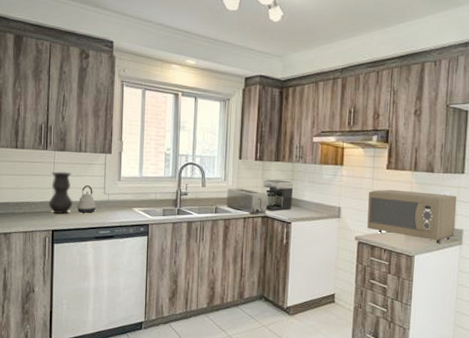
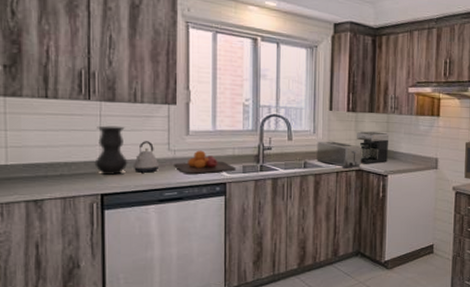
chopping board: none [108,194,157,216] -> present [174,150,236,175]

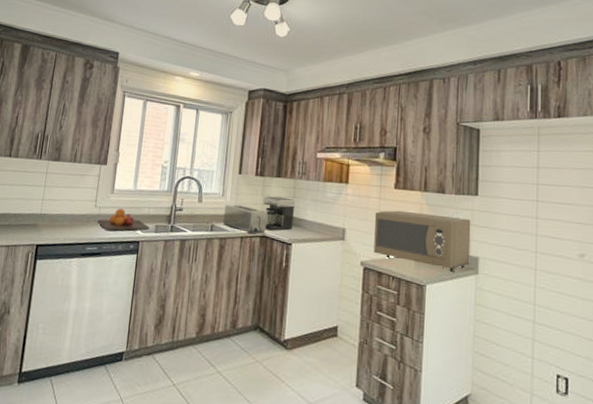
vase: present [94,125,128,175] -> none [35,182,64,227]
kettle: present [133,141,160,173] -> none [64,197,86,227]

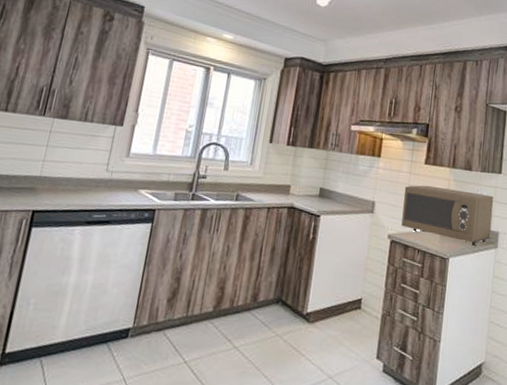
chopping board: present [97,208,149,232] -> none [108,173,168,199]
toaster: present [223,204,268,234] -> none [249,173,298,205]
coffee maker: present [263,196,296,231] -> none [293,166,327,203]

